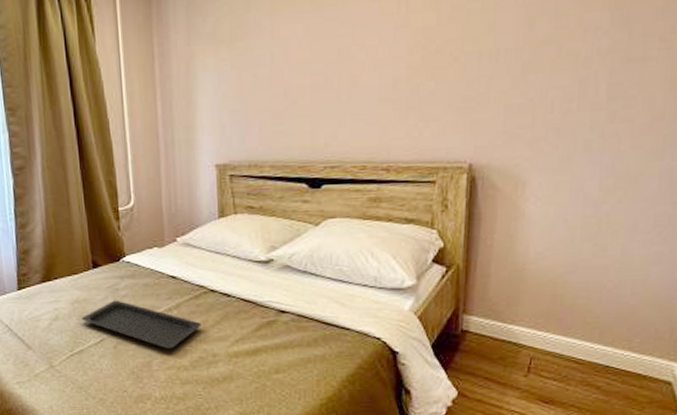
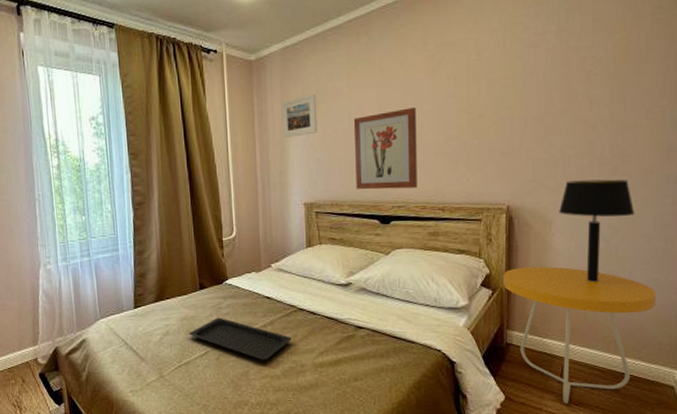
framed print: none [187,30,232,86] -> present [281,94,318,139]
wall art: none [277,43,357,147] -> present [353,108,417,190]
side table: none [459,238,657,402] -> present [502,266,656,404]
table lamp: none [535,128,635,258] -> present [559,179,635,283]

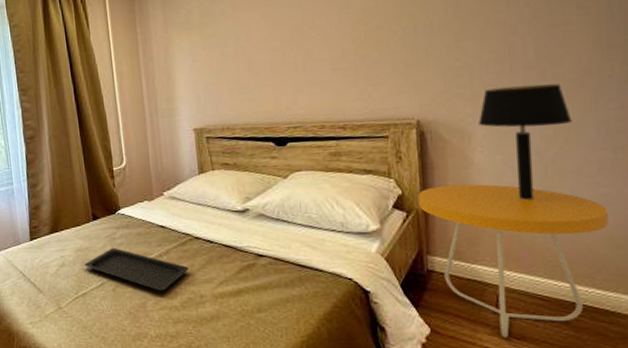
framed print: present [281,94,318,139] -> none [164,18,204,65]
wall art: present [353,108,417,190] -> none [240,23,313,112]

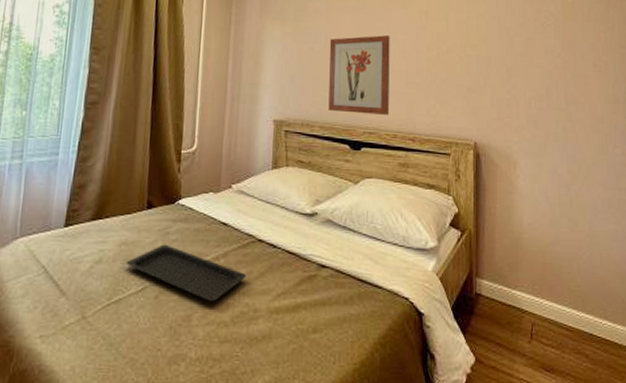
wall art: none [240,23,313,112] -> present [328,35,390,115]
side table: present [417,184,608,338] -> none [471,208,616,370]
table lamp: present [478,84,572,201] -> none [522,122,590,231]

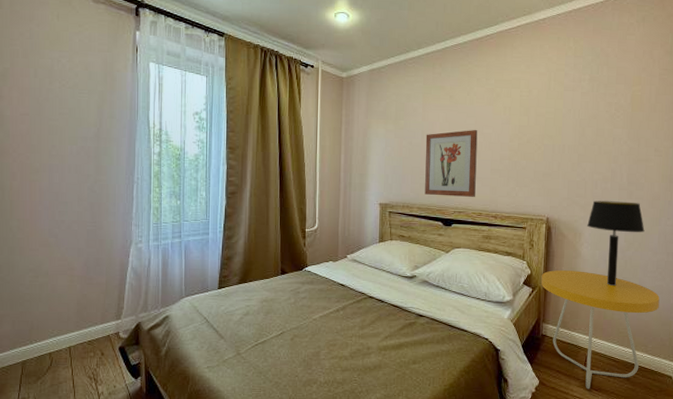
serving tray: present [126,244,246,302] -> none [267,301,360,342]
side table: none [471,208,616,370] -> present [541,270,660,389]
table lamp: none [522,122,590,231] -> present [587,200,645,287]

